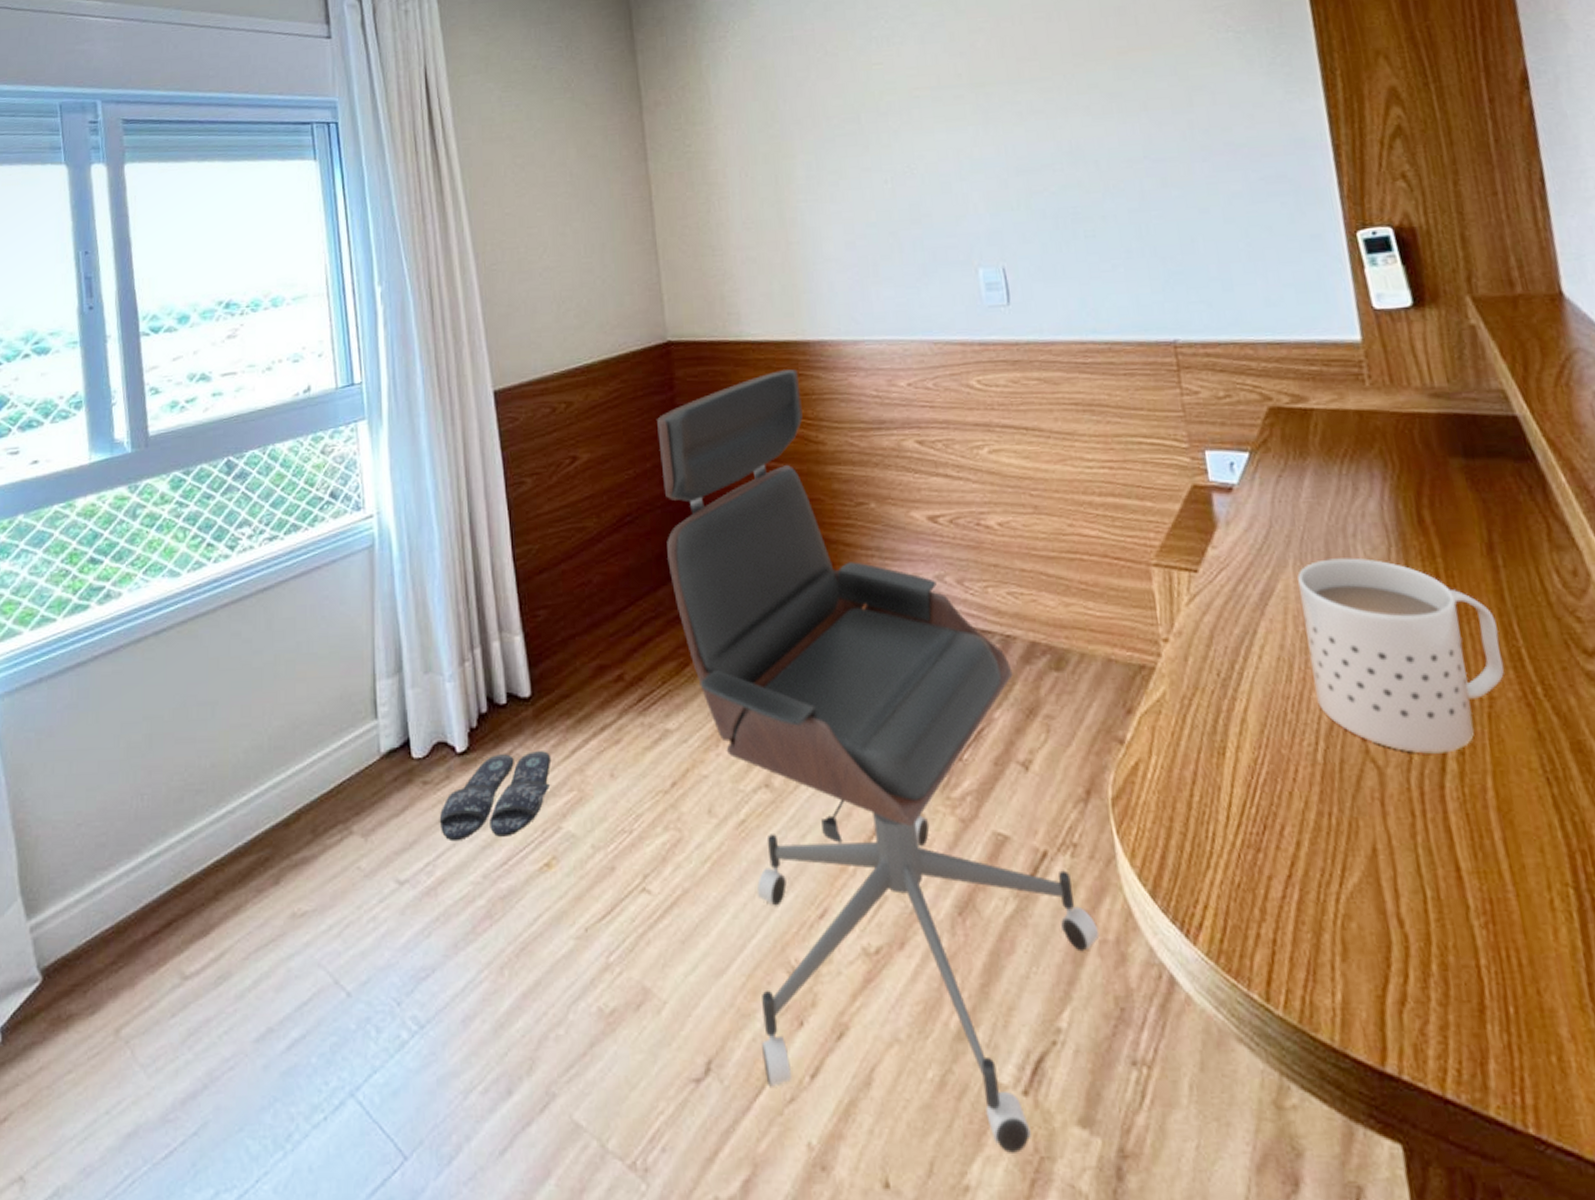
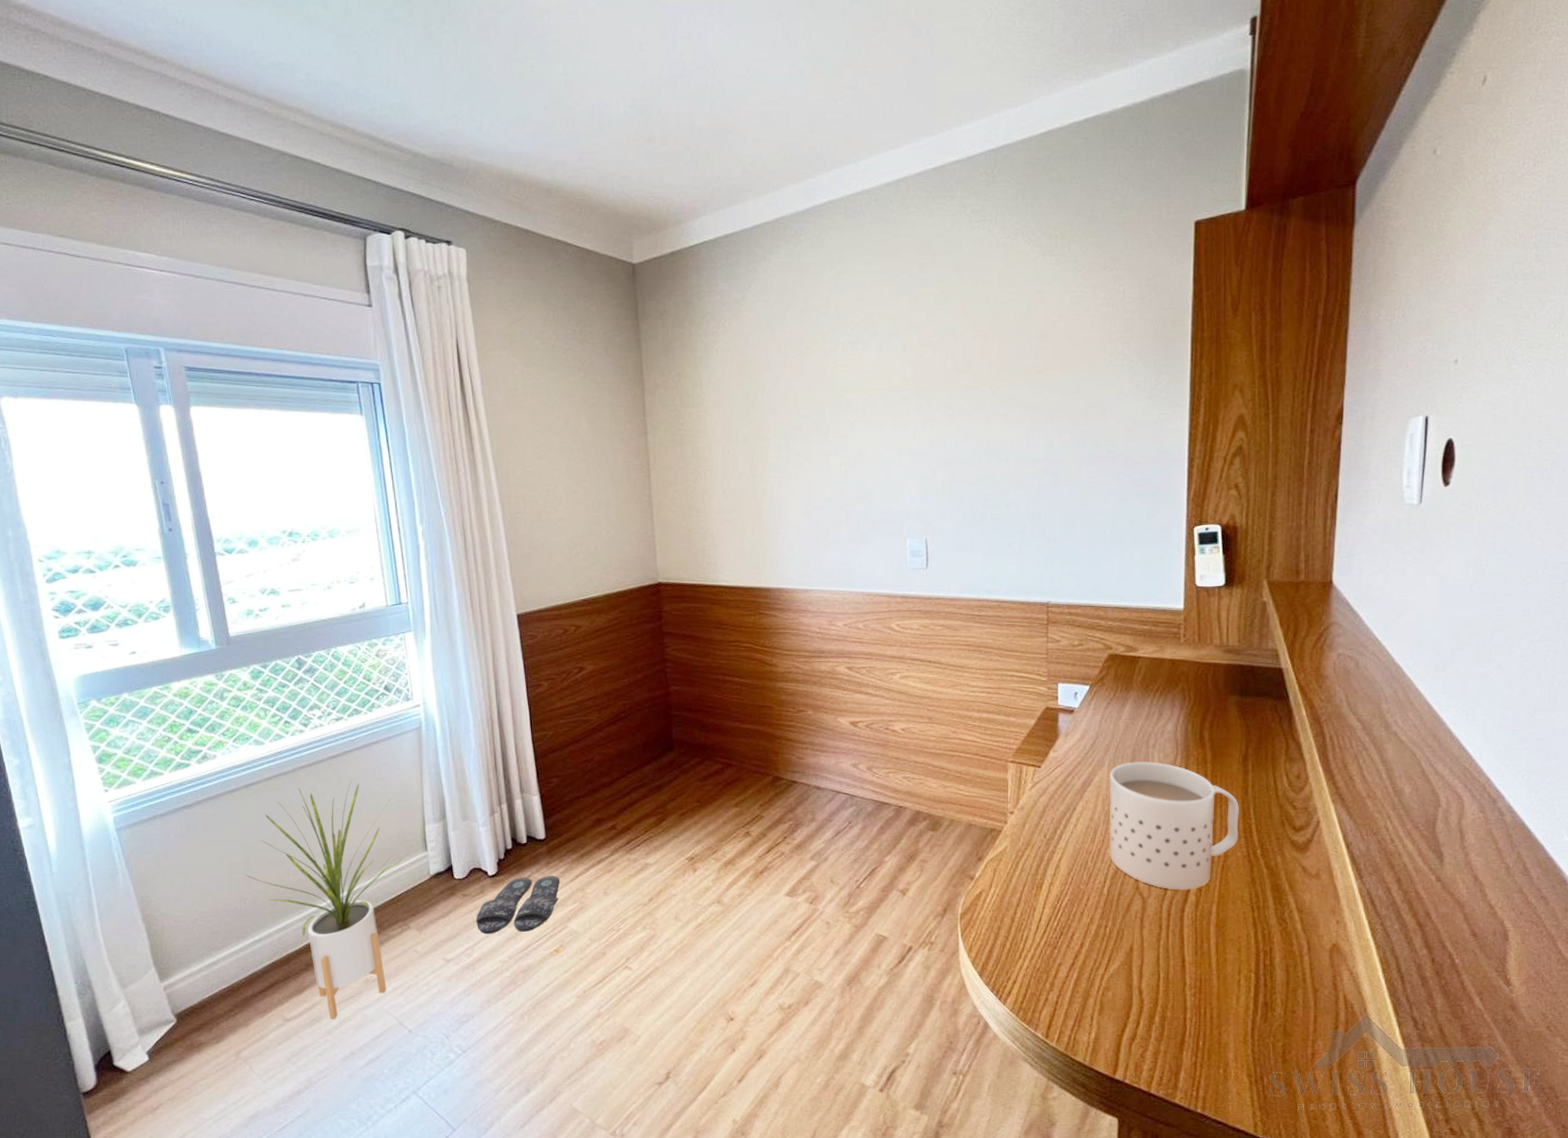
house plant: none [144,621,346,977] -> present [244,780,403,1020]
office chair: present [657,369,1100,1153] -> none [648,609,942,1124]

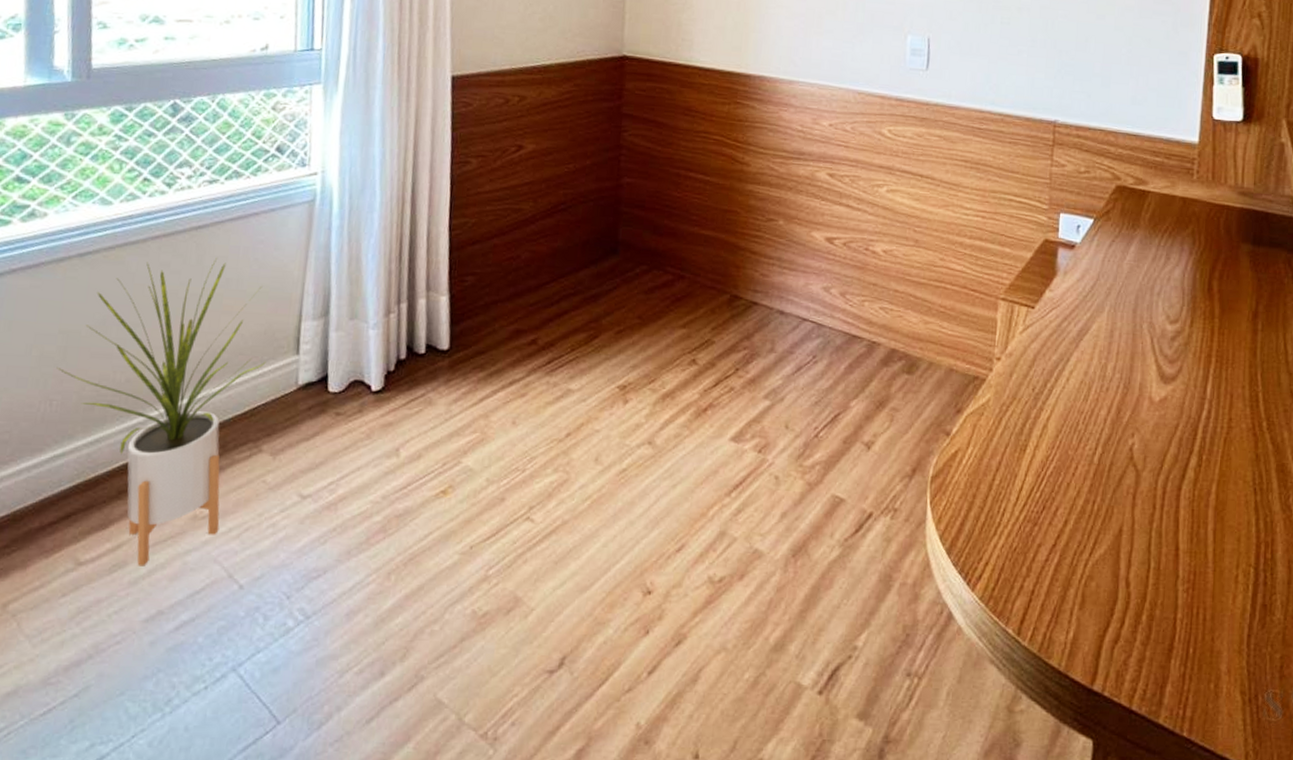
slippers: present [476,876,559,934] -> none [347,396,459,466]
mug: present [1110,761,1240,890] -> none [1103,310,1247,464]

